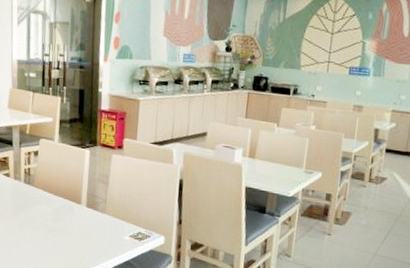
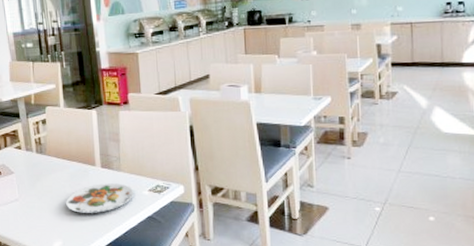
plate: none [46,222,115,251] -> present [66,183,134,213]

